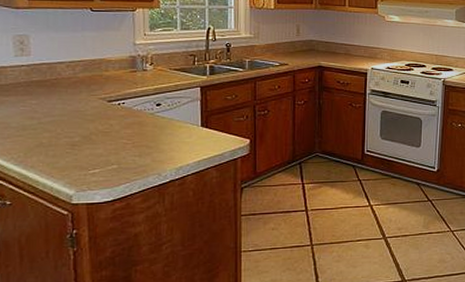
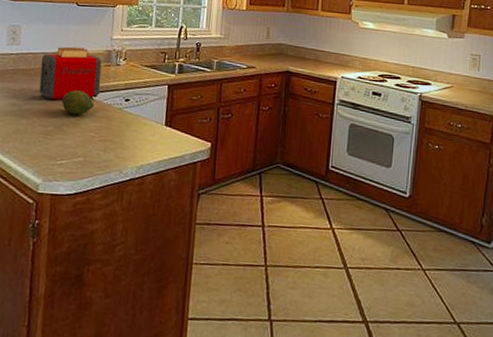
toaster: none [57,54,128,110] -> present [38,46,102,100]
fruit: none [86,99,123,123] -> present [61,90,94,115]

